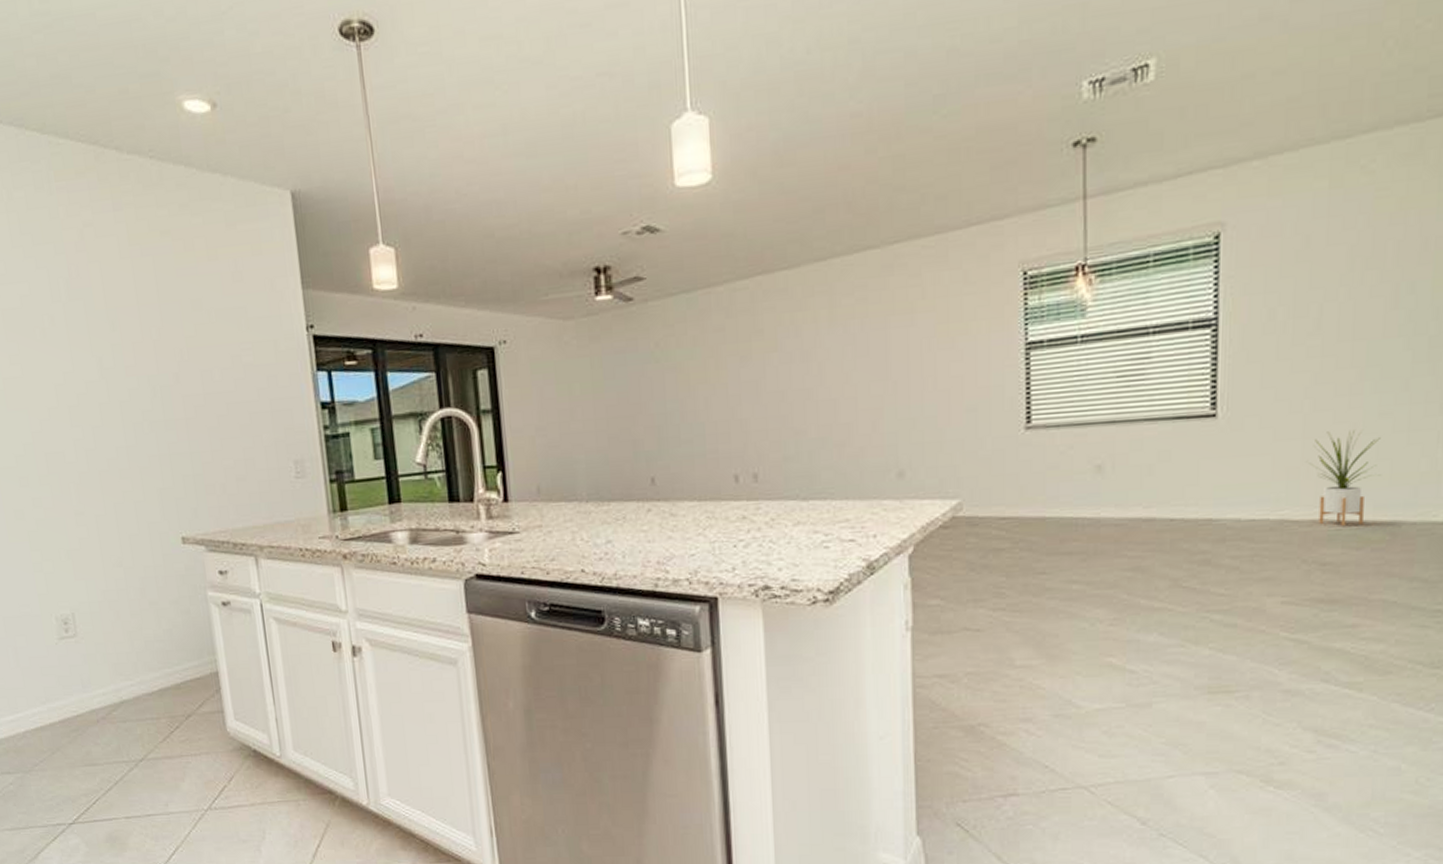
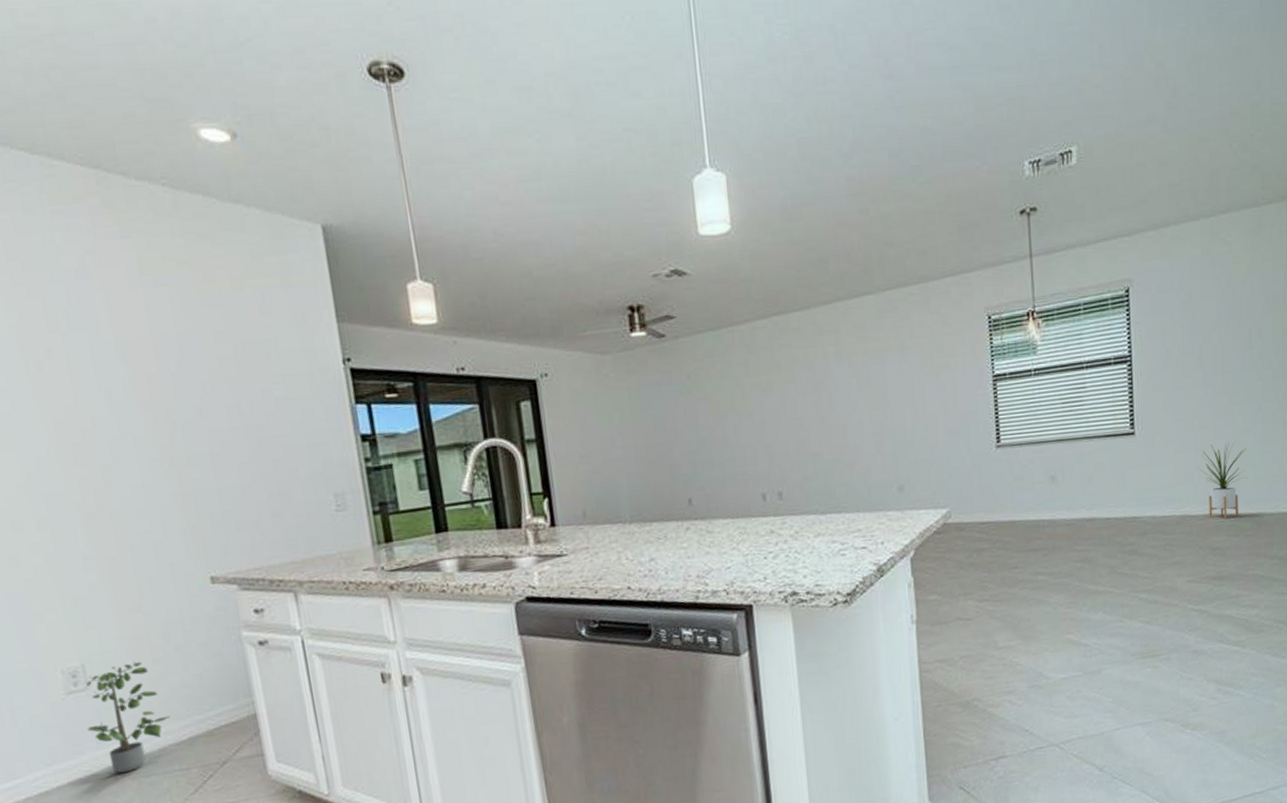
potted plant: none [75,613,144,717] -> present [86,661,171,774]

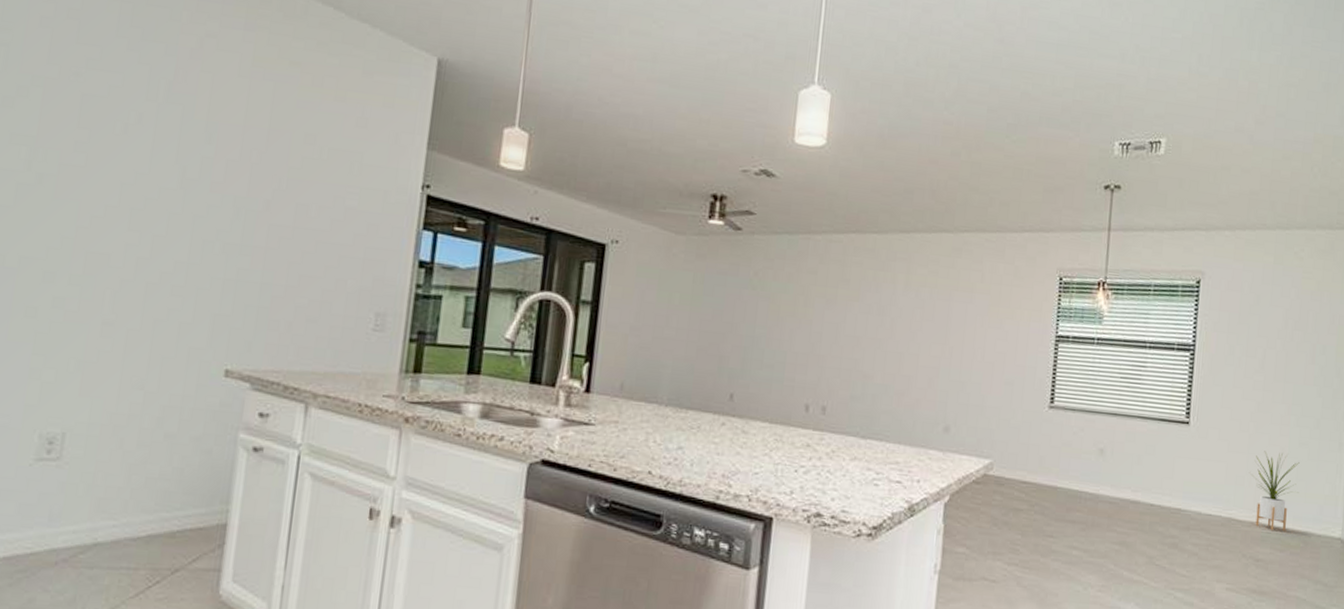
potted plant: present [86,661,171,774] -> none [44,440,136,560]

